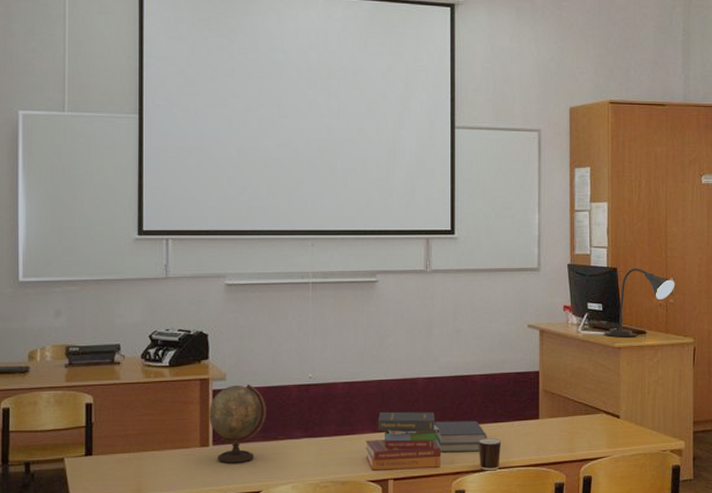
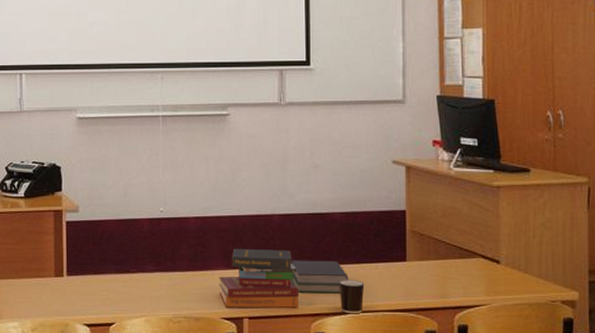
globe: present [209,383,266,463] -> none [63,215,118,294]
desk lamp: present [604,268,675,338] -> none [481,99,565,176]

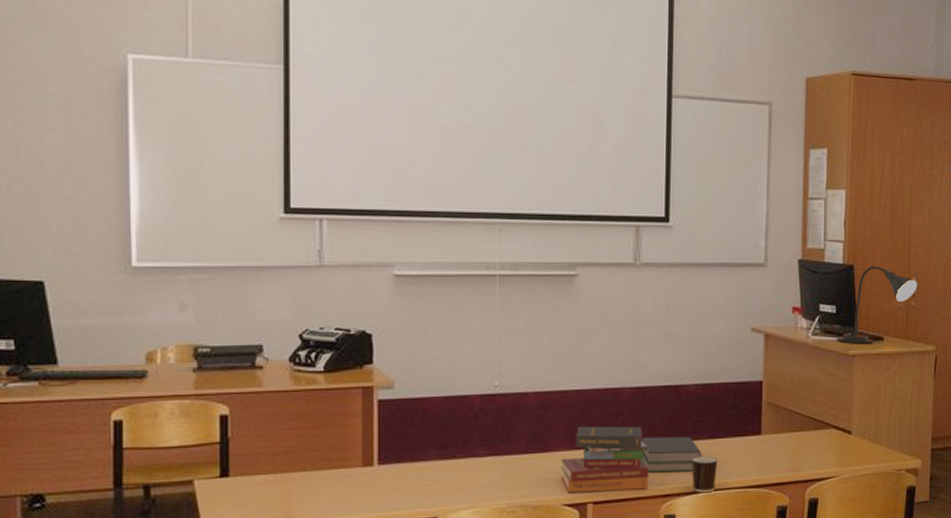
desk lamp: none [481,99,565,176] -> present [837,265,918,344]

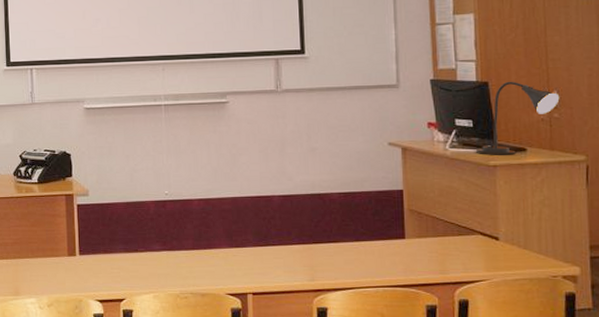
books: present [561,426,650,493] -> none [223,228,301,285]
book: present [640,436,702,473] -> none [292,238,349,270]
mug: present [691,456,718,493] -> none [339,257,365,290]

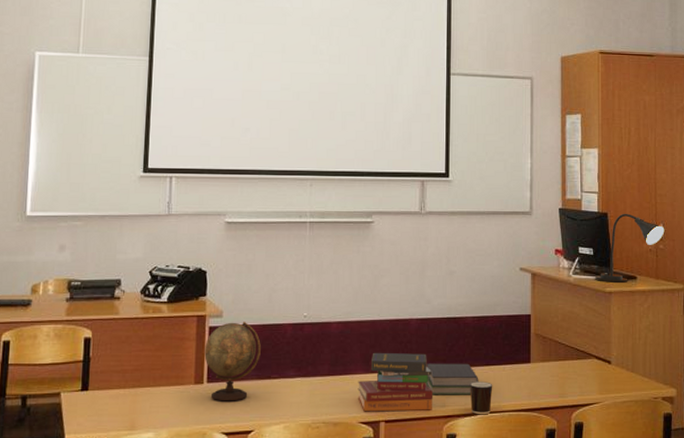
globe: none [75,199,127,272] -> present [204,321,261,401]
books: none [223,228,301,285] -> present [358,352,434,412]
book: none [292,238,349,270] -> present [425,363,479,395]
mug: none [339,257,365,290] -> present [469,382,493,415]

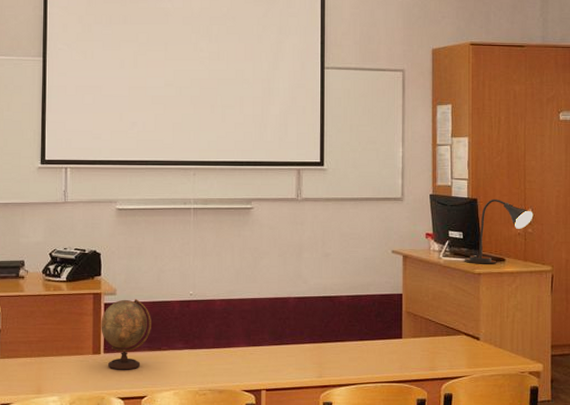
books: present [358,352,434,412] -> none [240,327,311,381]
book: present [425,363,479,395] -> none [303,338,353,367]
mug: present [469,382,493,415] -> none [344,355,367,385]

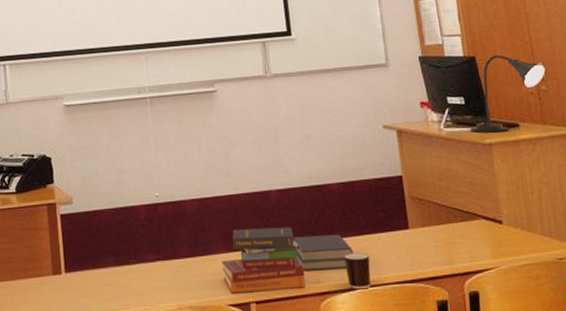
globe: present [101,298,151,370] -> none [58,206,116,291]
books: none [240,327,311,381] -> present [221,226,306,294]
book: none [303,338,353,367] -> present [293,234,354,271]
mug: none [344,355,367,385] -> present [343,252,371,290]

